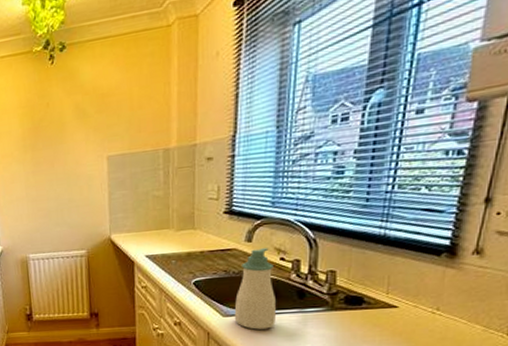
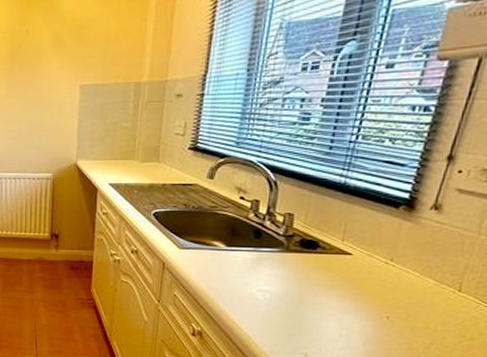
soap bottle: present [234,248,277,330] -> none [190,186,233,264]

